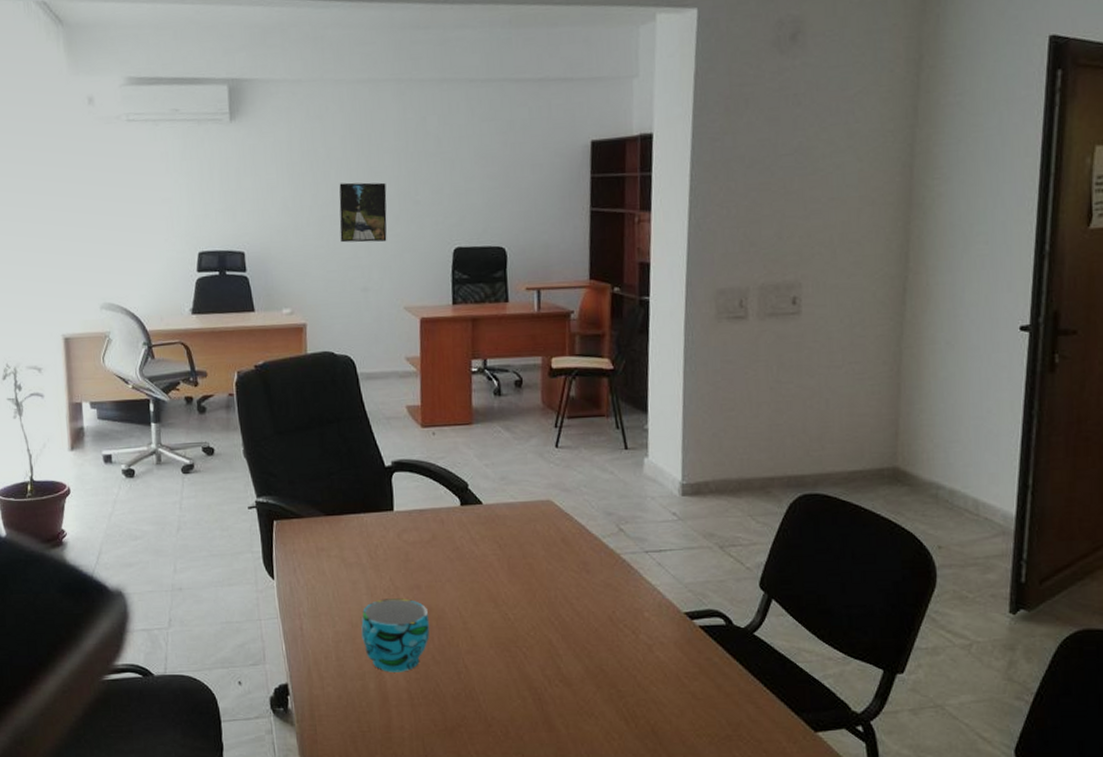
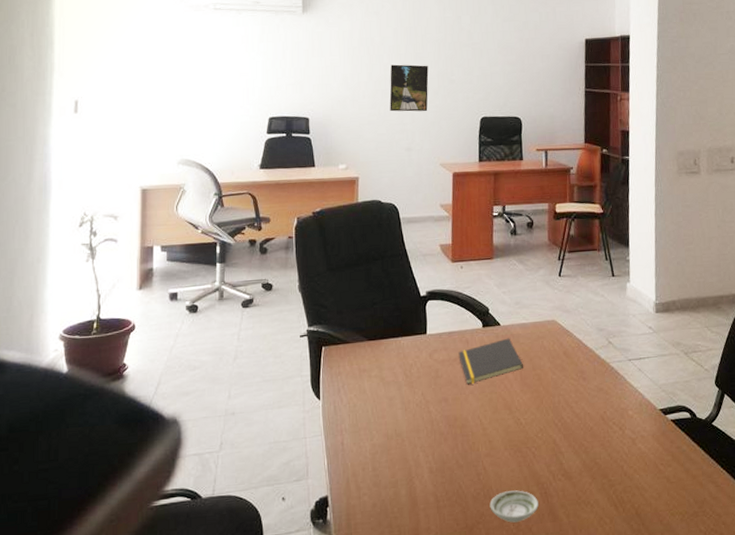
cup: present [361,598,430,672] -> none [395,410,455,479]
notepad: none [432,519,512,571] -> present [458,338,524,385]
saucer: none [472,694,531,729] -> present [489,490,539,523]

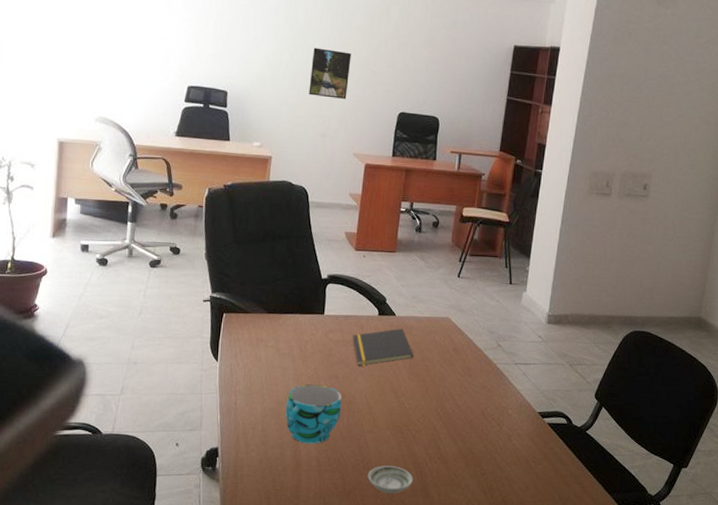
cup: none [395,410,455,479] -> present [285,384,342,444]

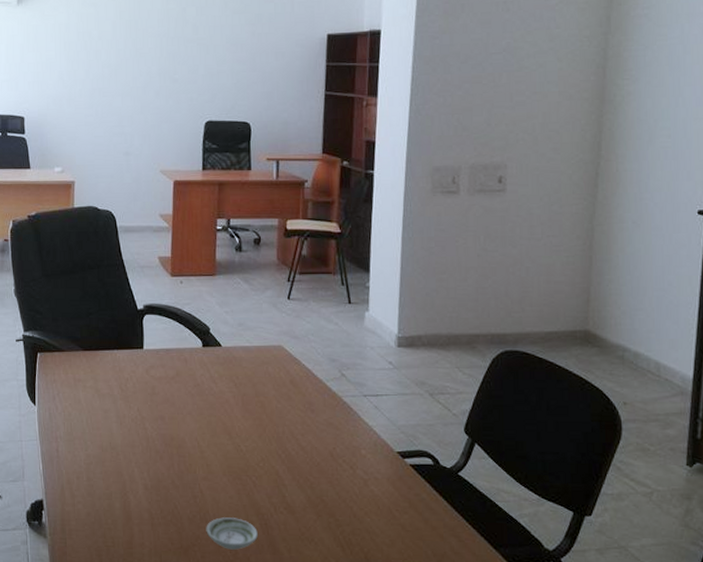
cup: present [285,384,342,444] -> none [110,427,171,494]
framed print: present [309,47,351,100] -> none [107,61,149,114]
notepad: present [352,328,414,366] -> none [176,360,246,405]

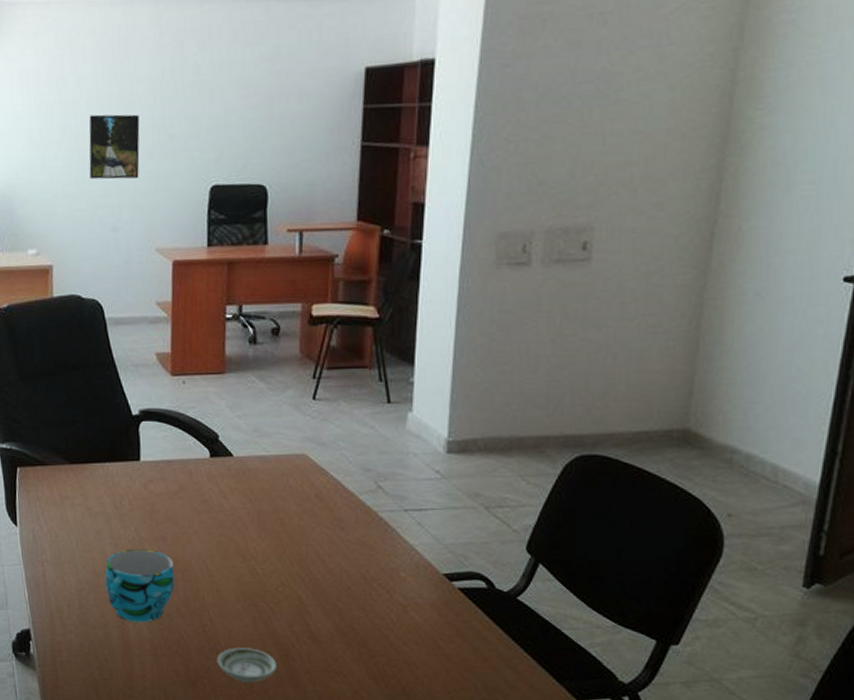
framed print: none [107,61,149,114] -> present [89,114,140,180]
cup: none [110,427,171,494] -> present [104,549,175,623]

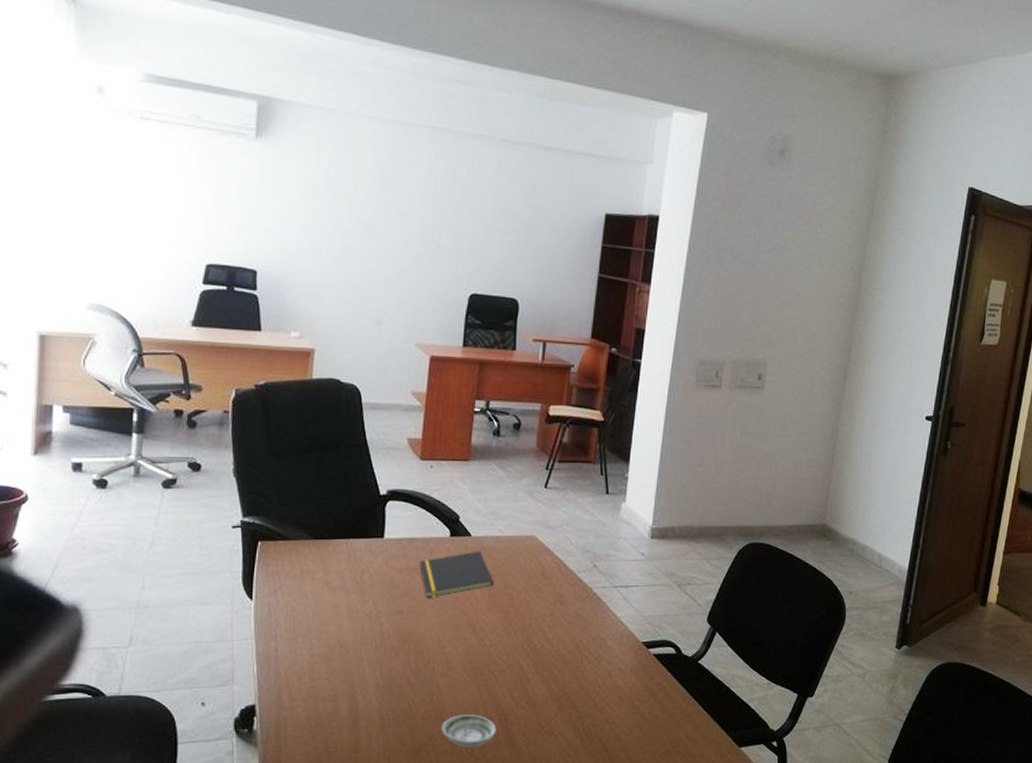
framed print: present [89,114,140,180] -> none [359,217,411,280]
cup: present [104,549,175,623] -> none [338,623,408,694]
notepad: none [179,472,263,524] -> present [419,551,495,598]

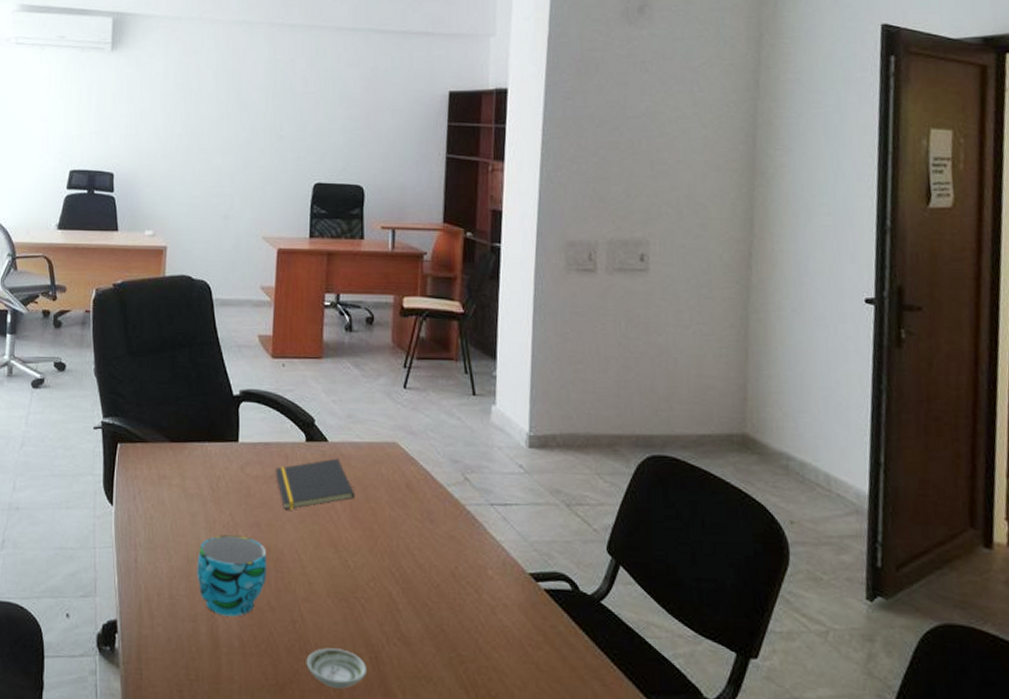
cup: none [338,623,408,694] -> present [197,535,267,617]

